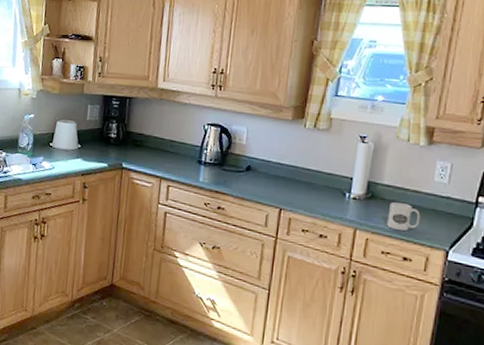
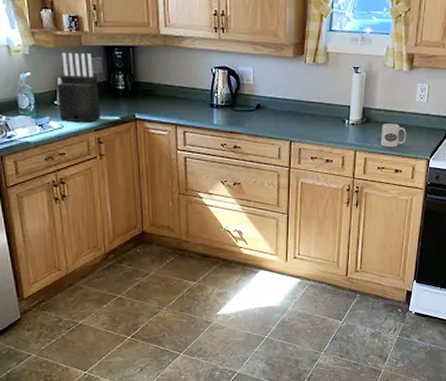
knife block: none [52,98,93,167] -> present [56,52,100,122]

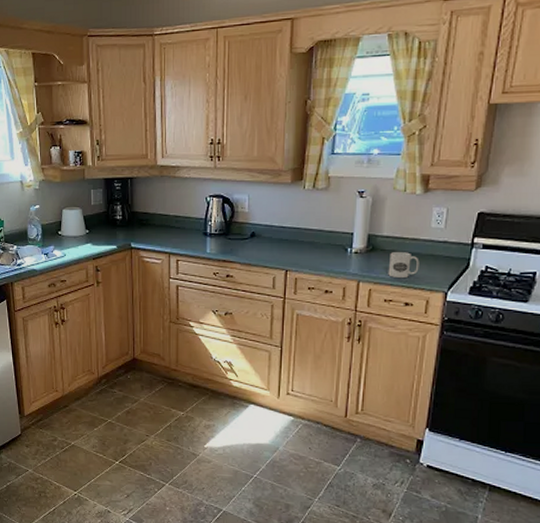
knife block: present [56,52,100,122] -> none [61,185,99,251]

